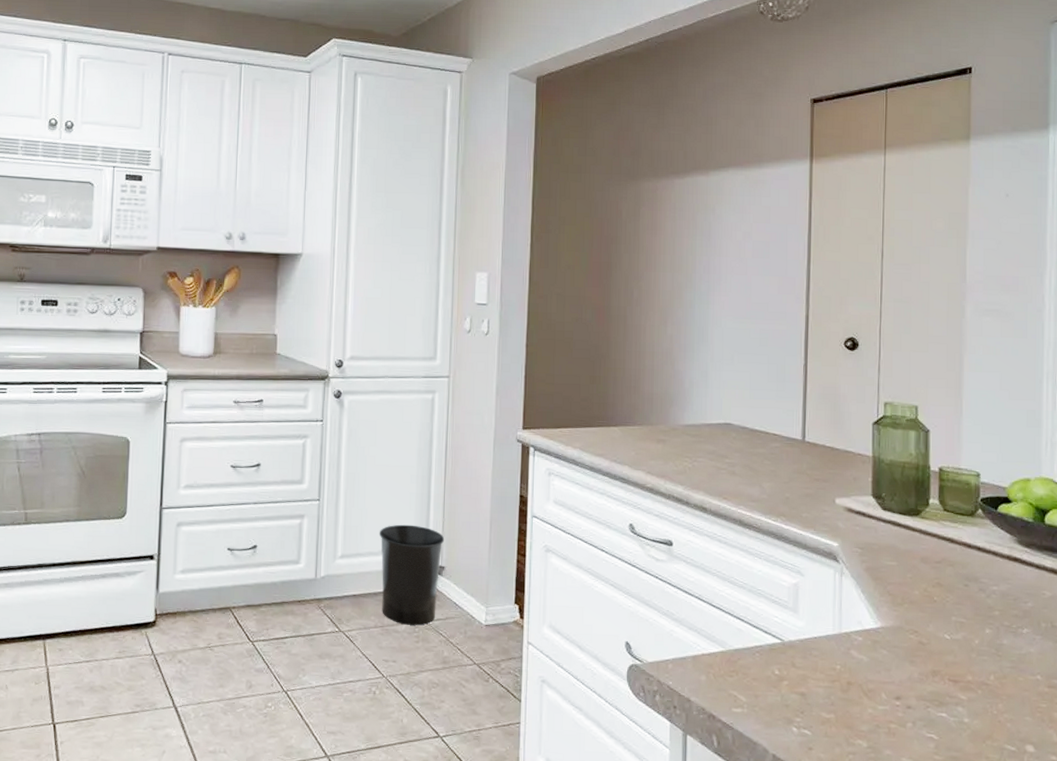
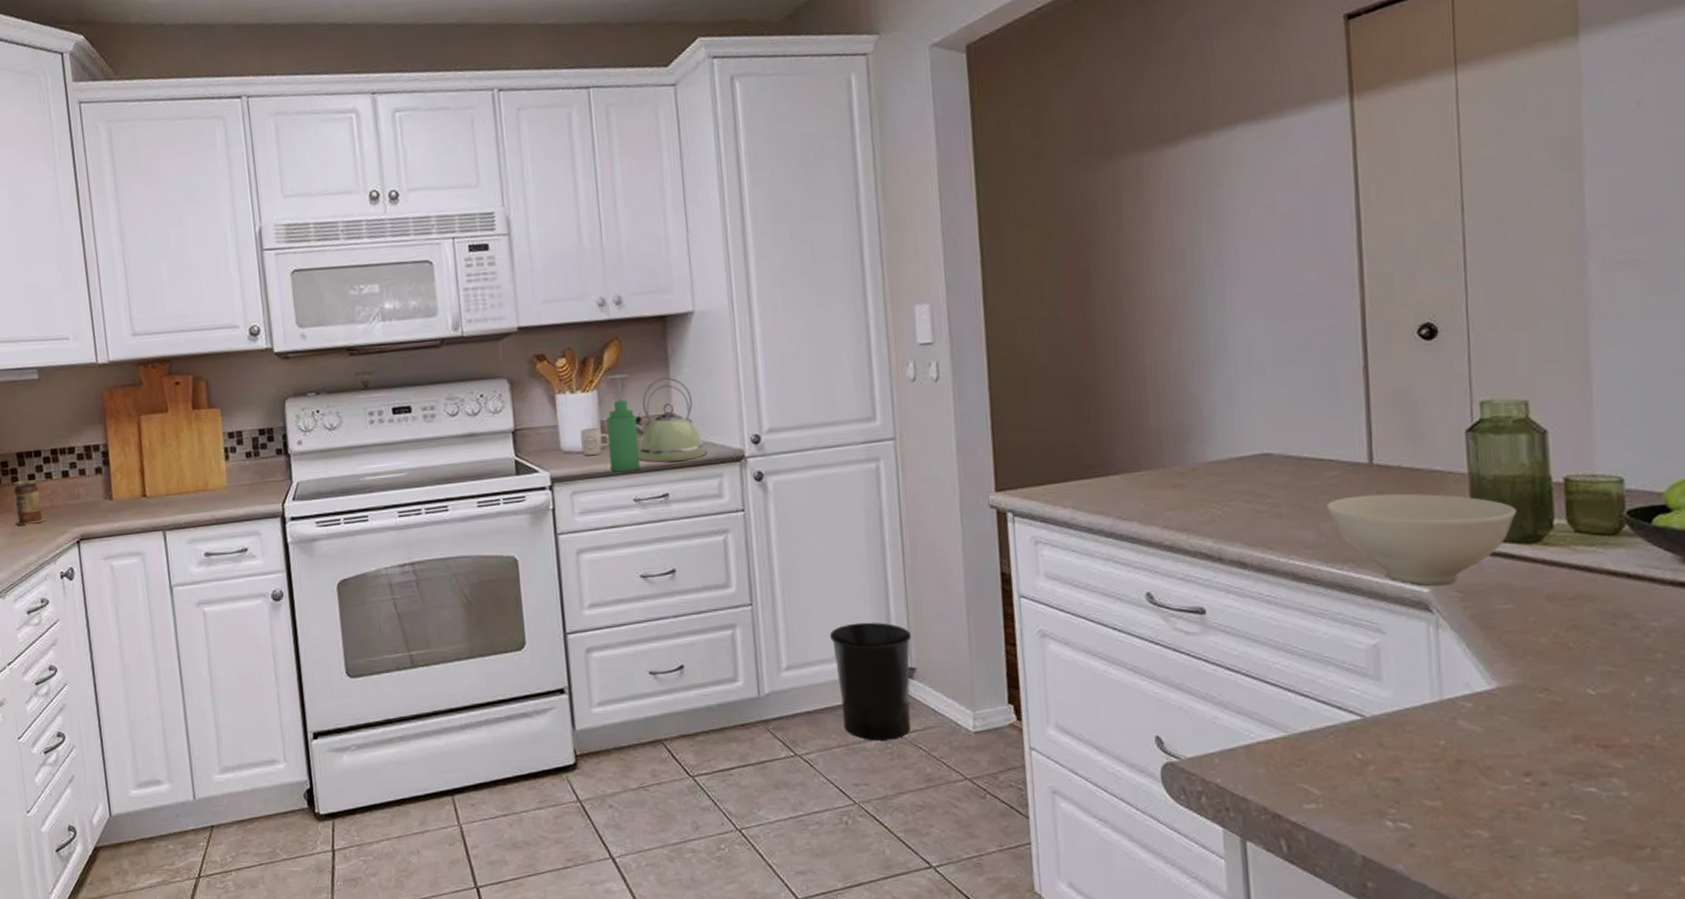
mug: none [196,337,221,361] -> present [580,427,610,456]
soap dispenser: none [217,296,244,378] -> present [606,374,640,472]
kettle: none [242,303,299,375] -> present [634,376,707,463]
bowl: none [769,464,904,541] -> present [1326,493,1517,585]

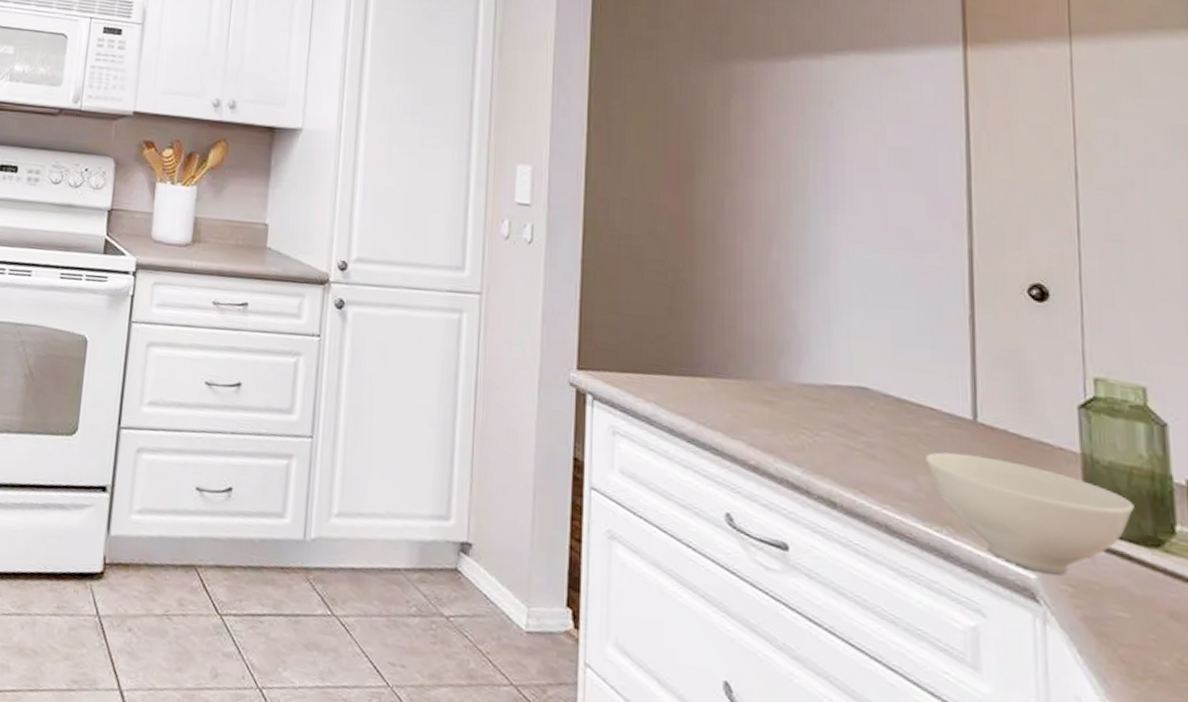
mug: present [580,427,610,456] -> none [171,221,201,251]
soap dispenser: present [606,374,640,472] -> none [195,174,230,274]
kettle: present [634,376,707,463] -> none [224,186,293,274]
waste bin: present [829,622,912,741] -> none [387,480,473,621]

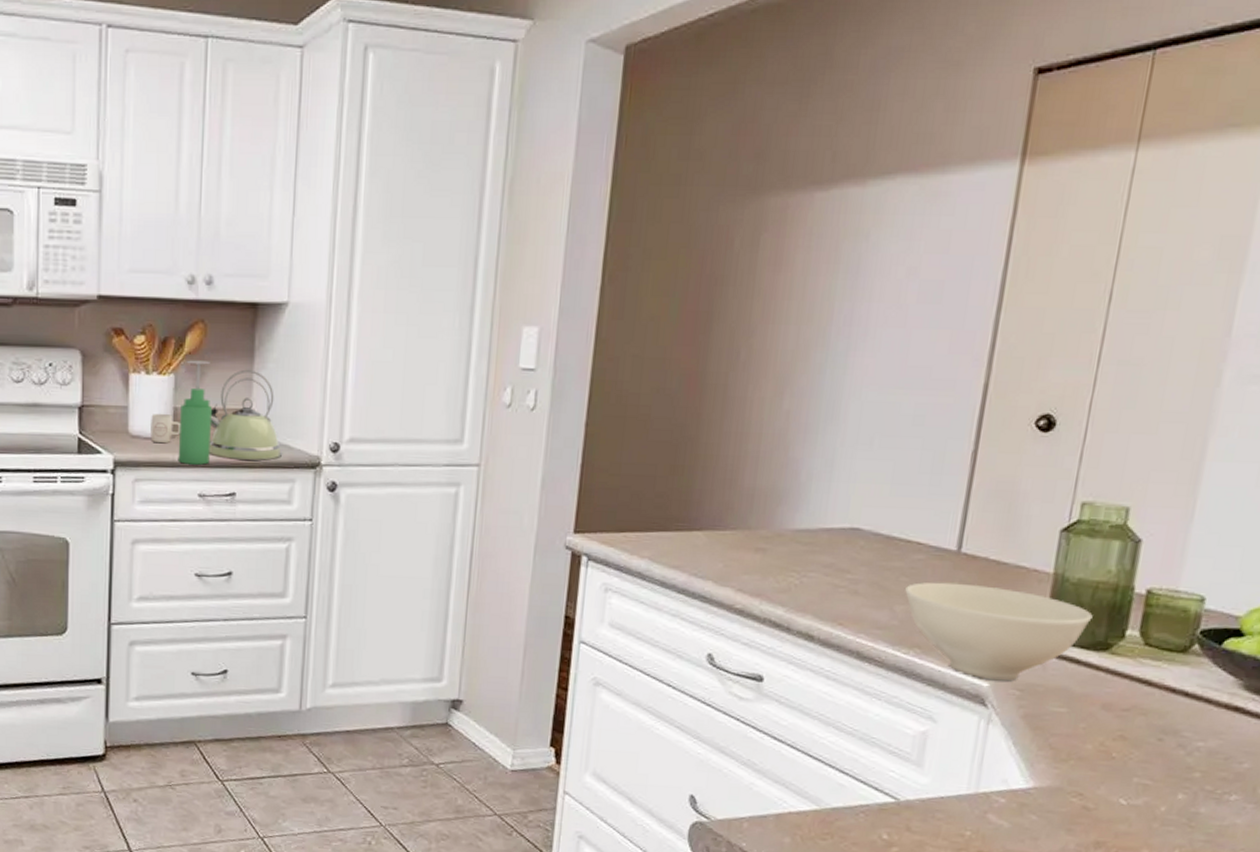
mug: none [171,221,201,251] -> present [150,413,182,444]
soap dispenser: none [195,174,230,274] -> present [178,360,212,465]
kettle: none [224,186,293,274] -> present [208,369,282,462]

